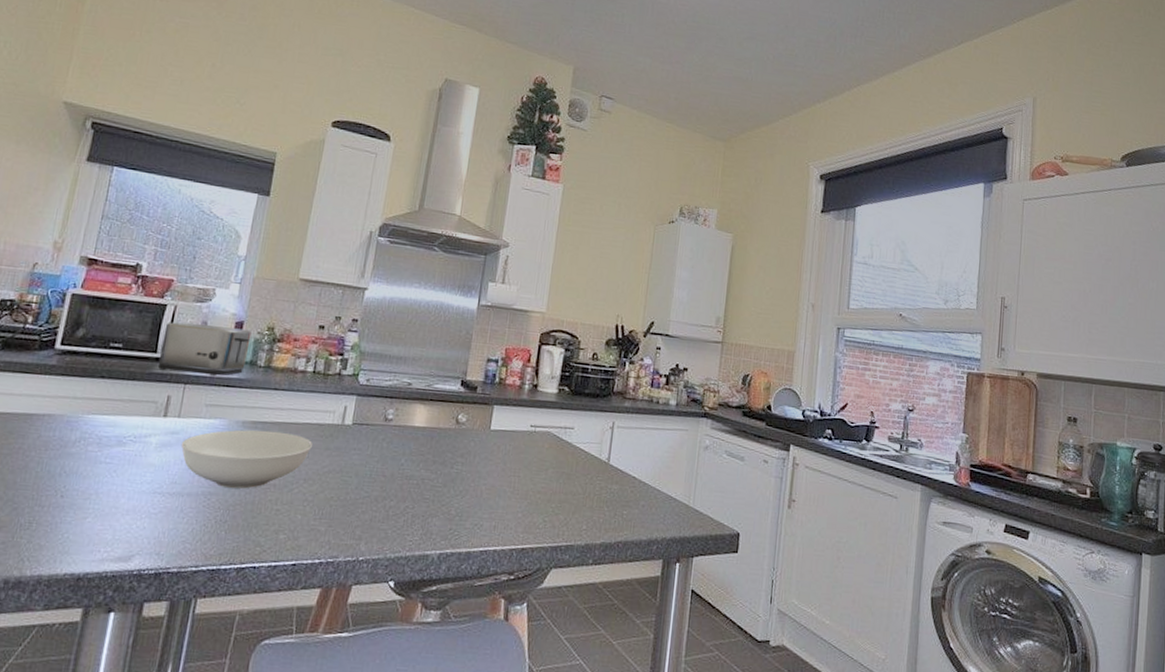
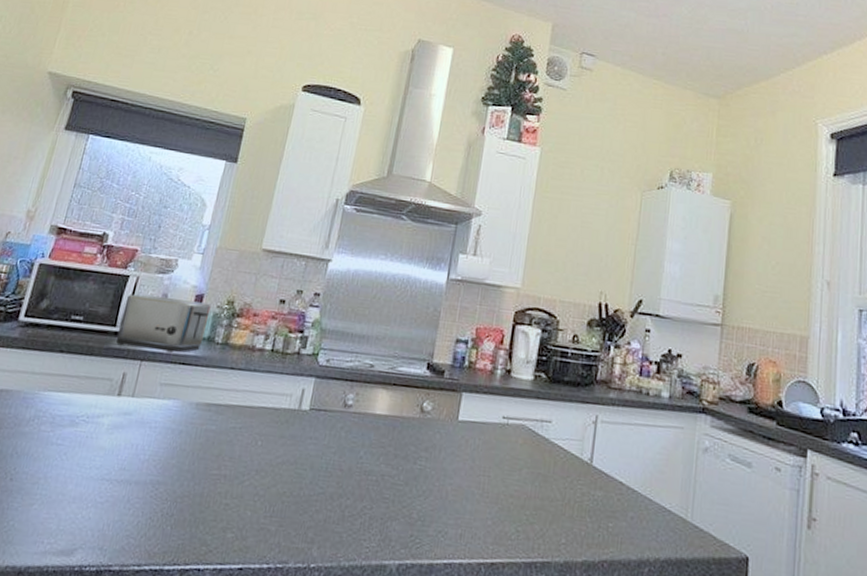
bowl: present [181,429,312,489] -> none [132,412,267,479]

